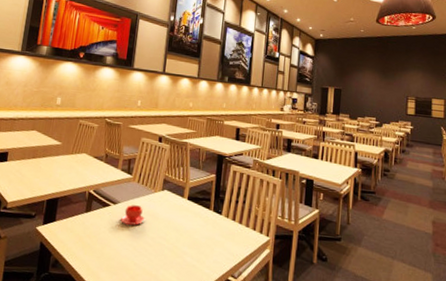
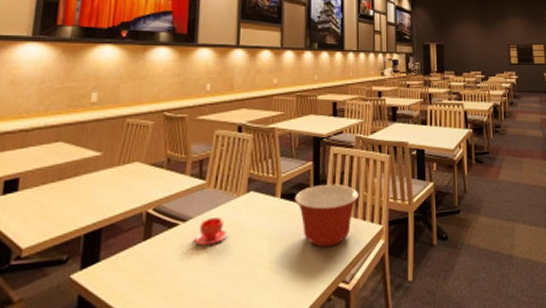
mixing bowl: none [198,194,252,247] -> present [294,183,358,248]

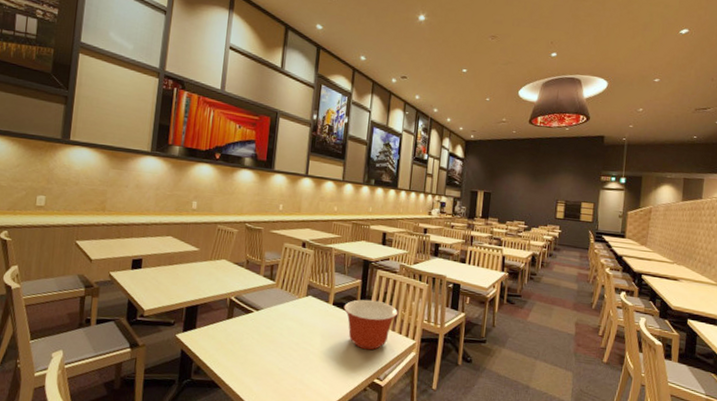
teacup: present [193,217,228,245] -> none [263,311,289,331]

